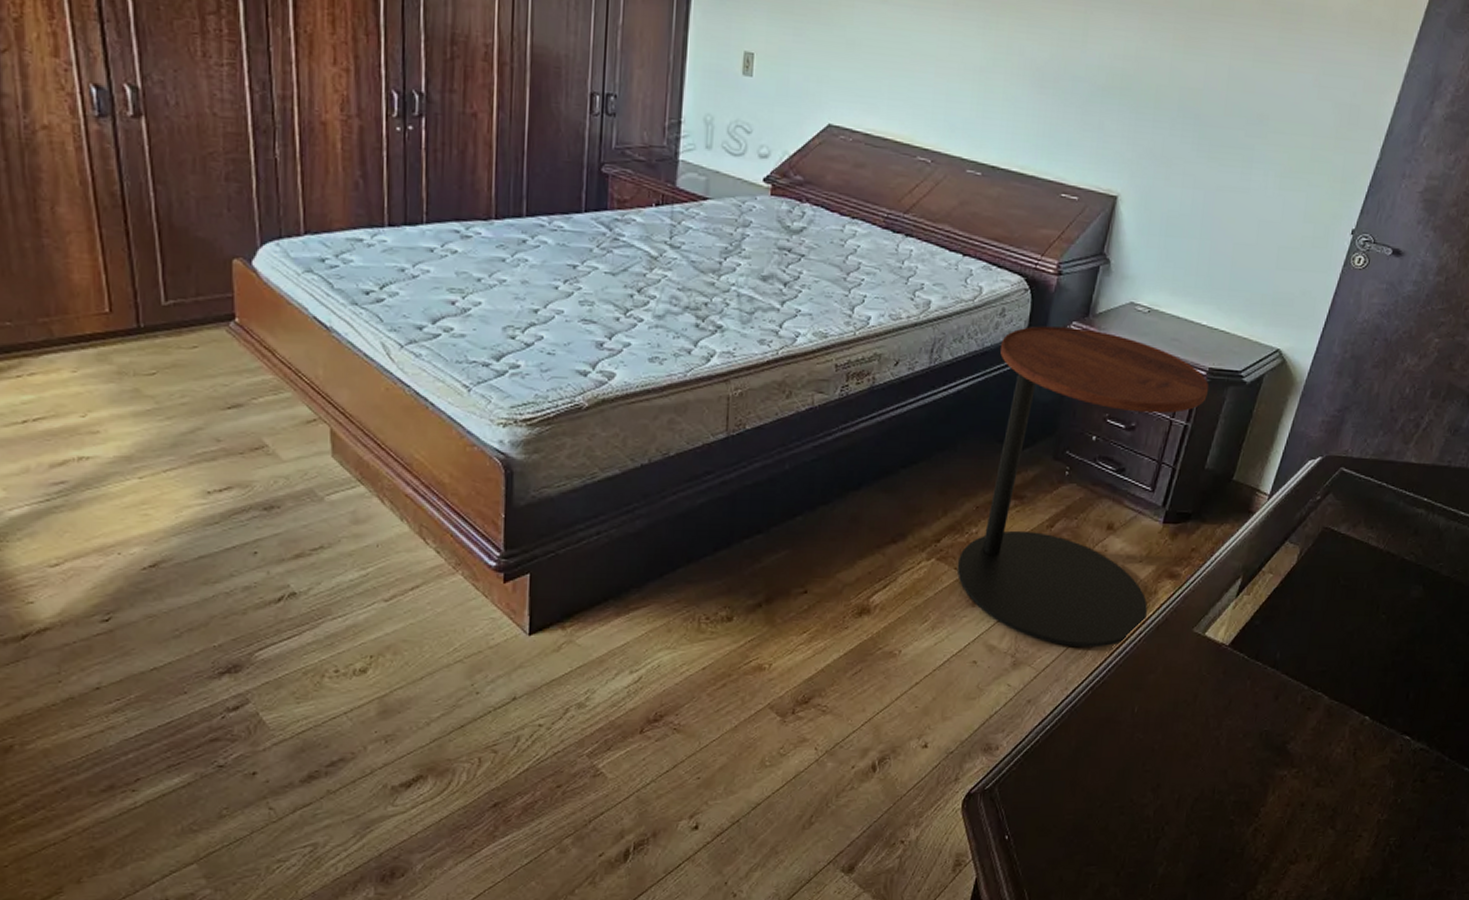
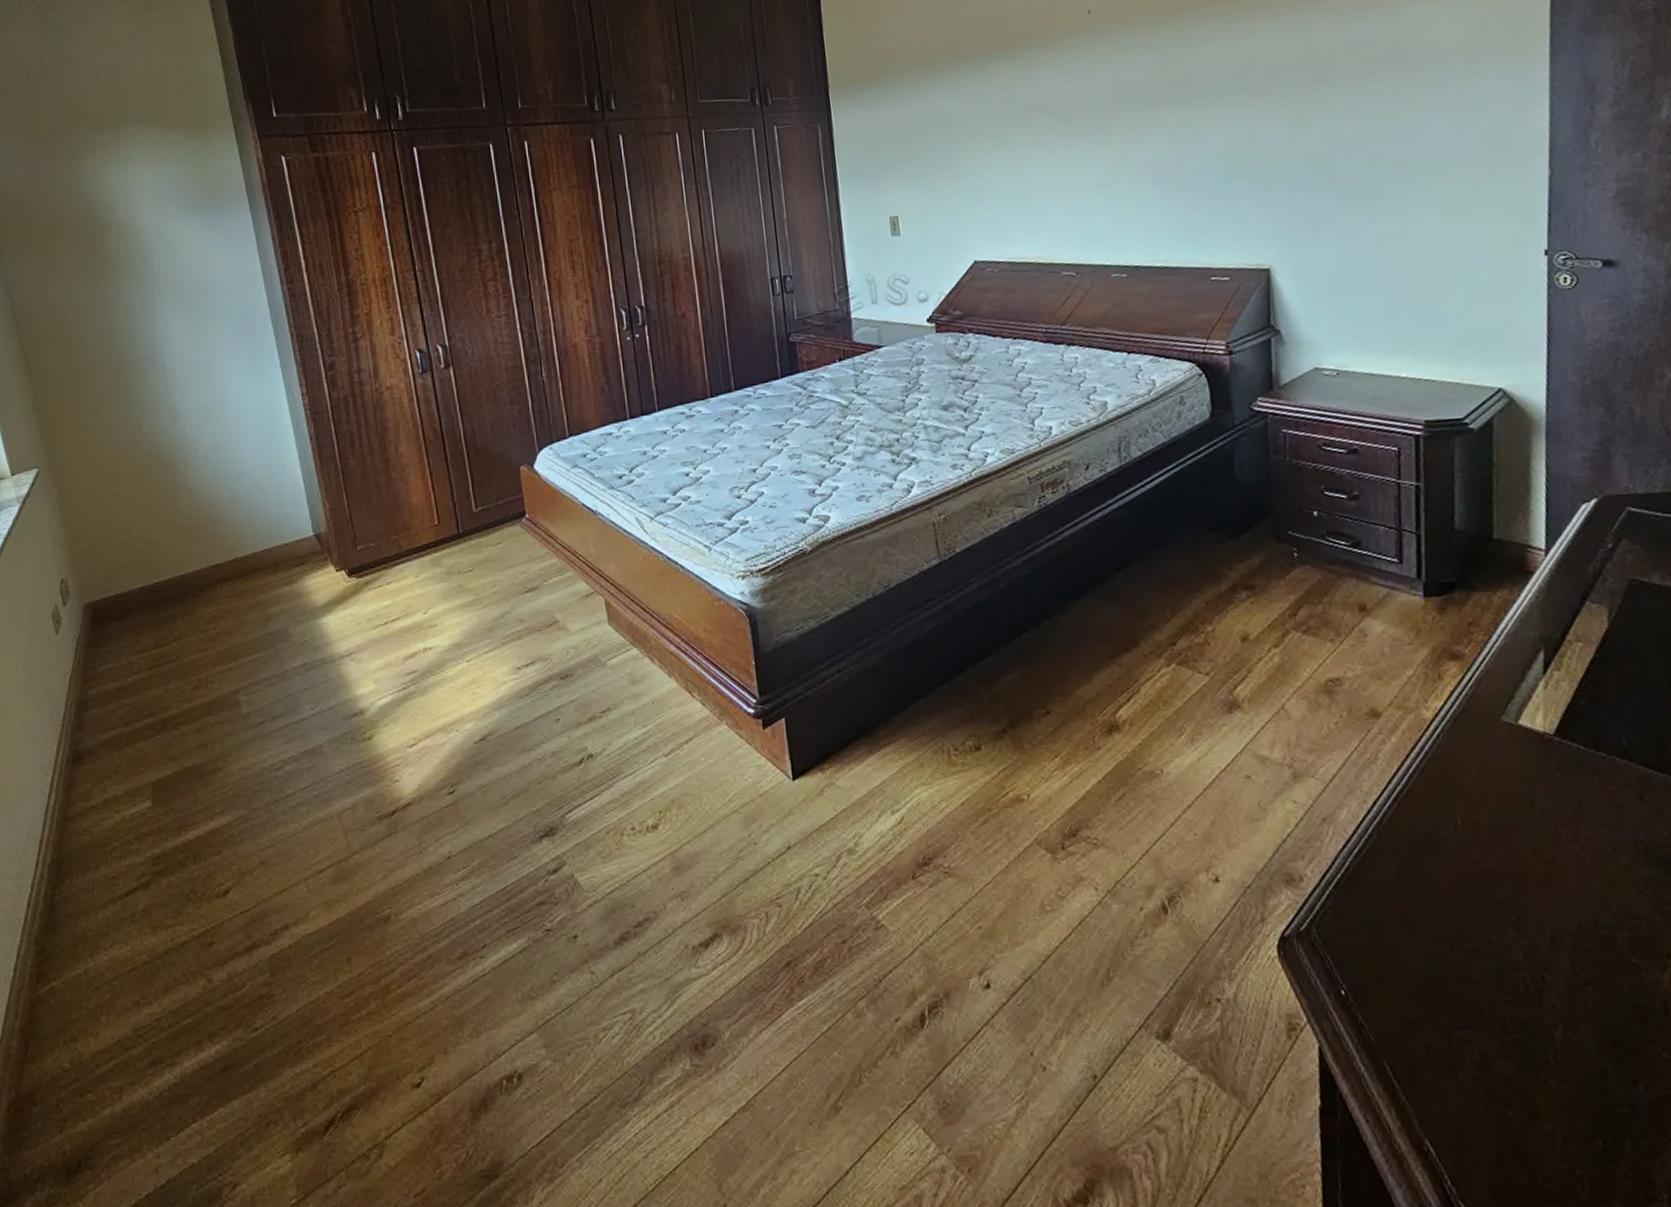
side table: present [956,326,1210,648] -> none [1188,402,1439,751]

